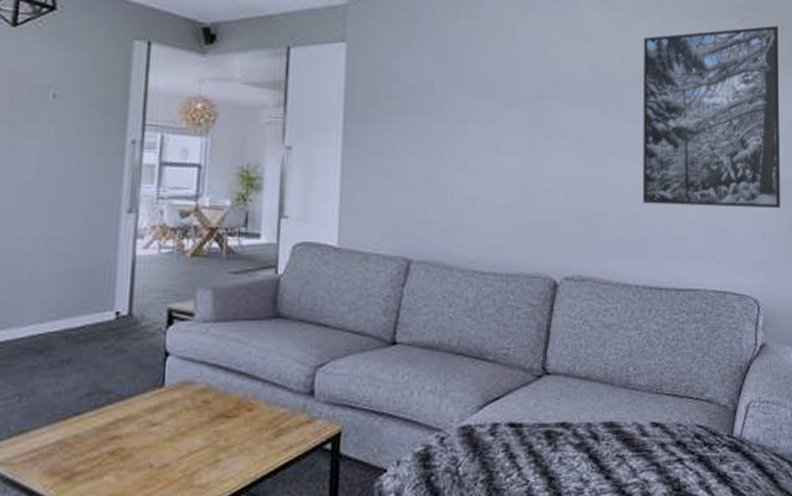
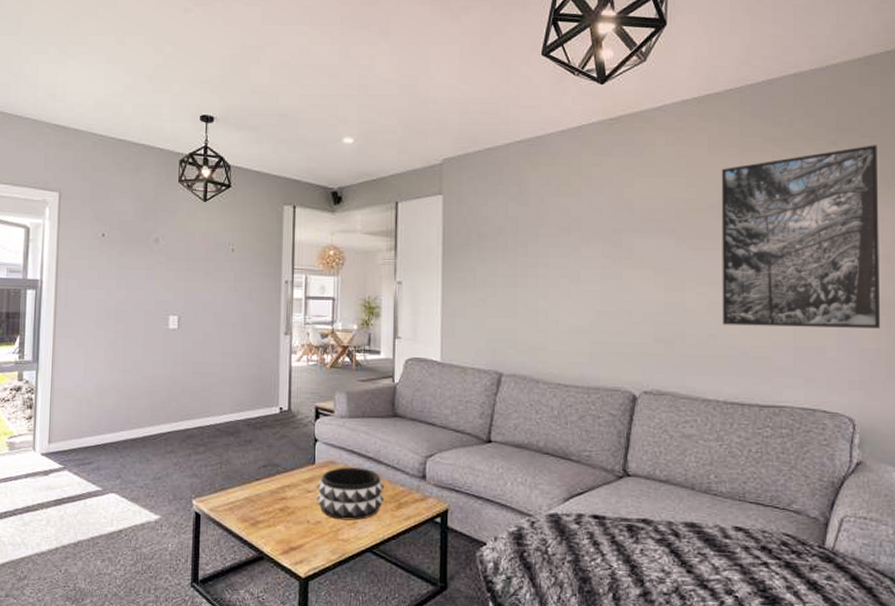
decorative bowl: none [165,387,260,459] -> present [317,467,385,521]

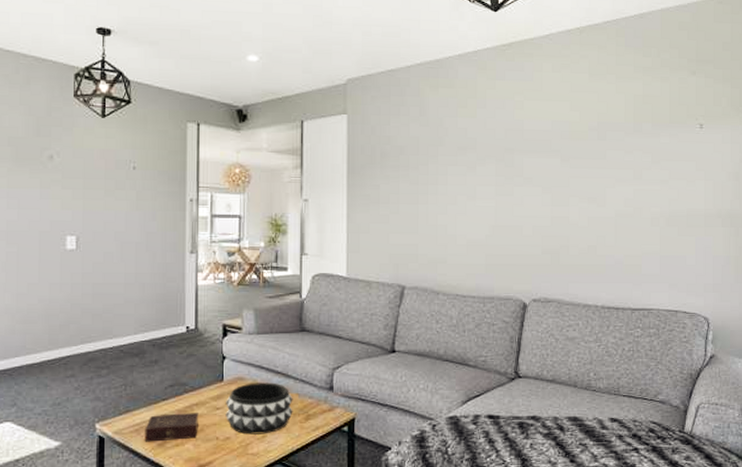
book: none [238,494,290,521] -> present [144,413,198,442]
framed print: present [721,145,881,329] -> none [600,75,730,238]

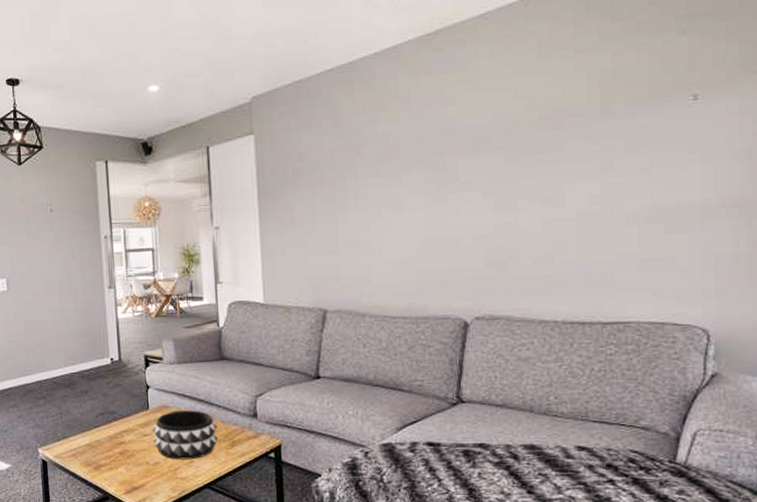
book: present [144,413,198,442] -> none [81,439,129,466]

